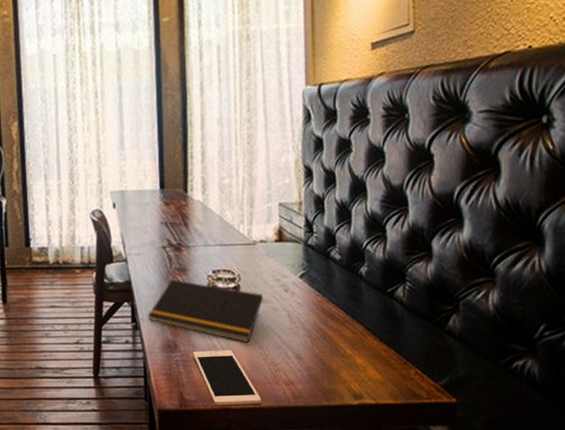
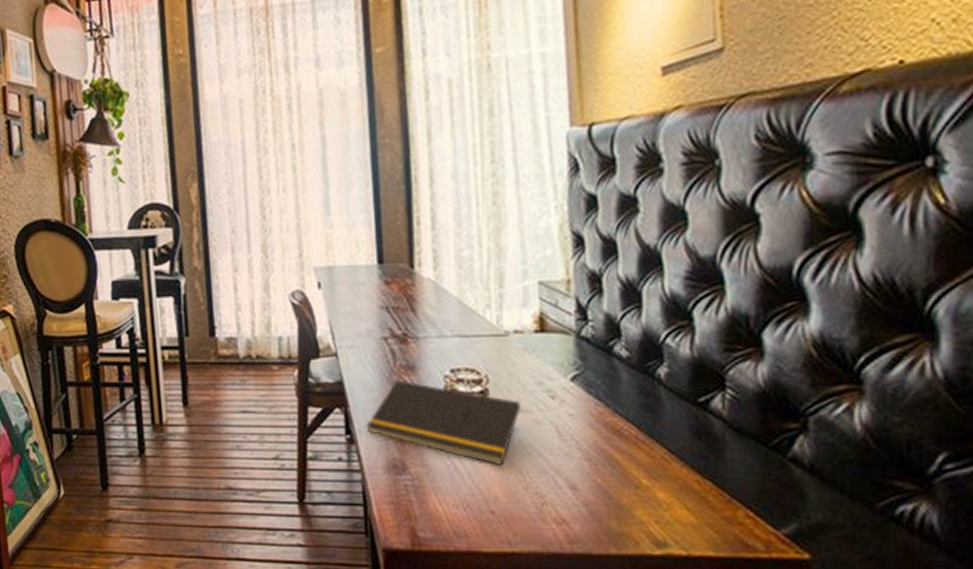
cell phone: present [192,350,262,406] -> none [426,473,523,548]

